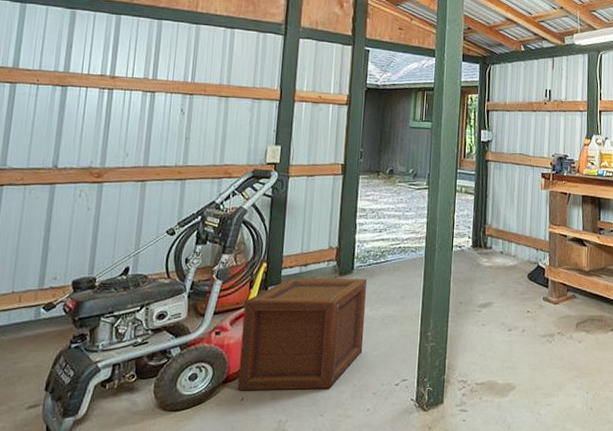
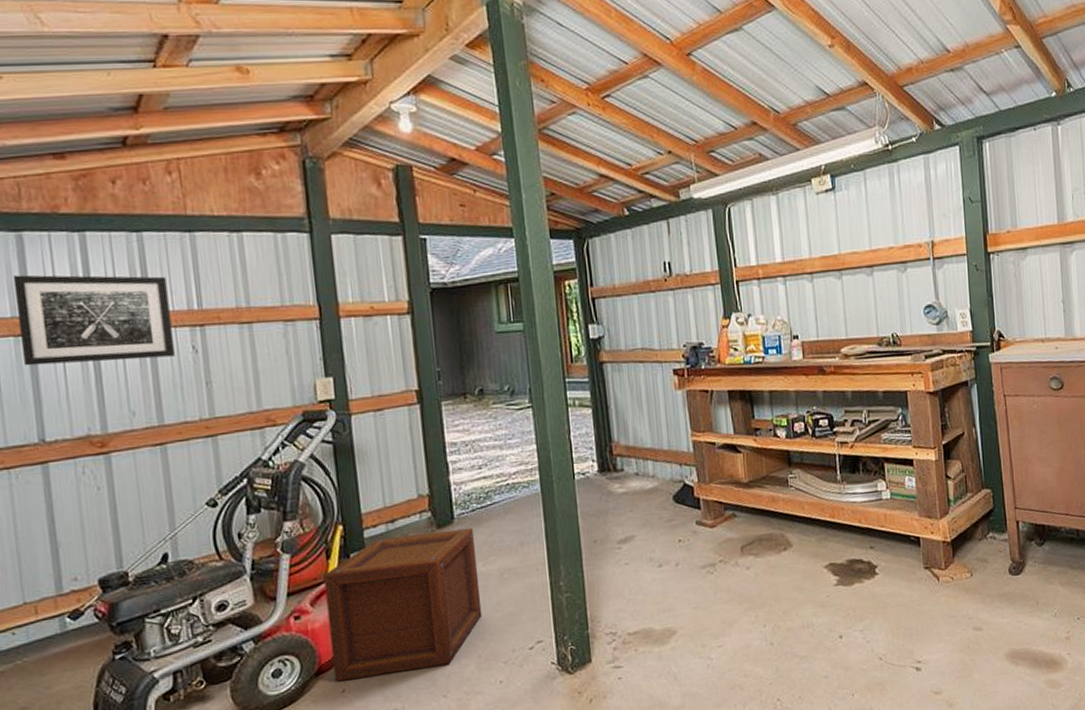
wall art: none [55,41,172,115] -> present [12,275,176,366]

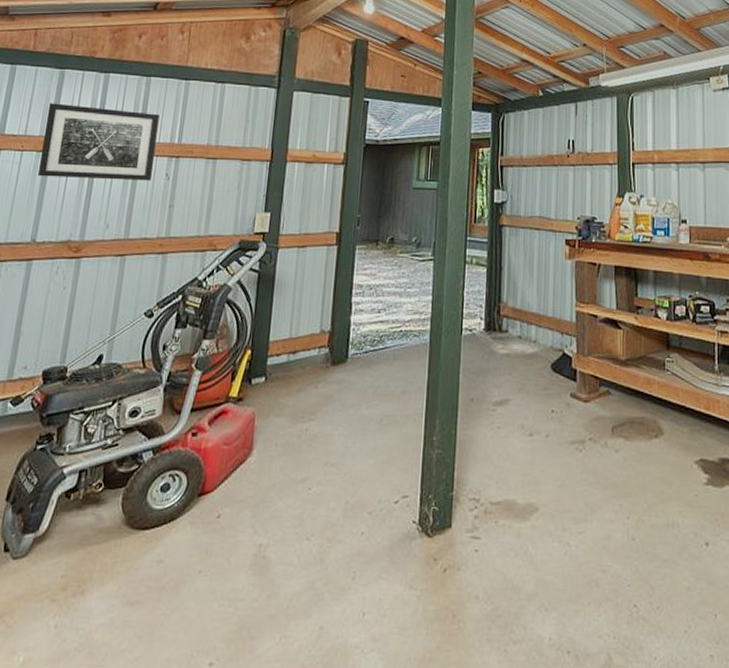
wooden crate: present [323,527,482,682] -> none [213,368,363,506]

